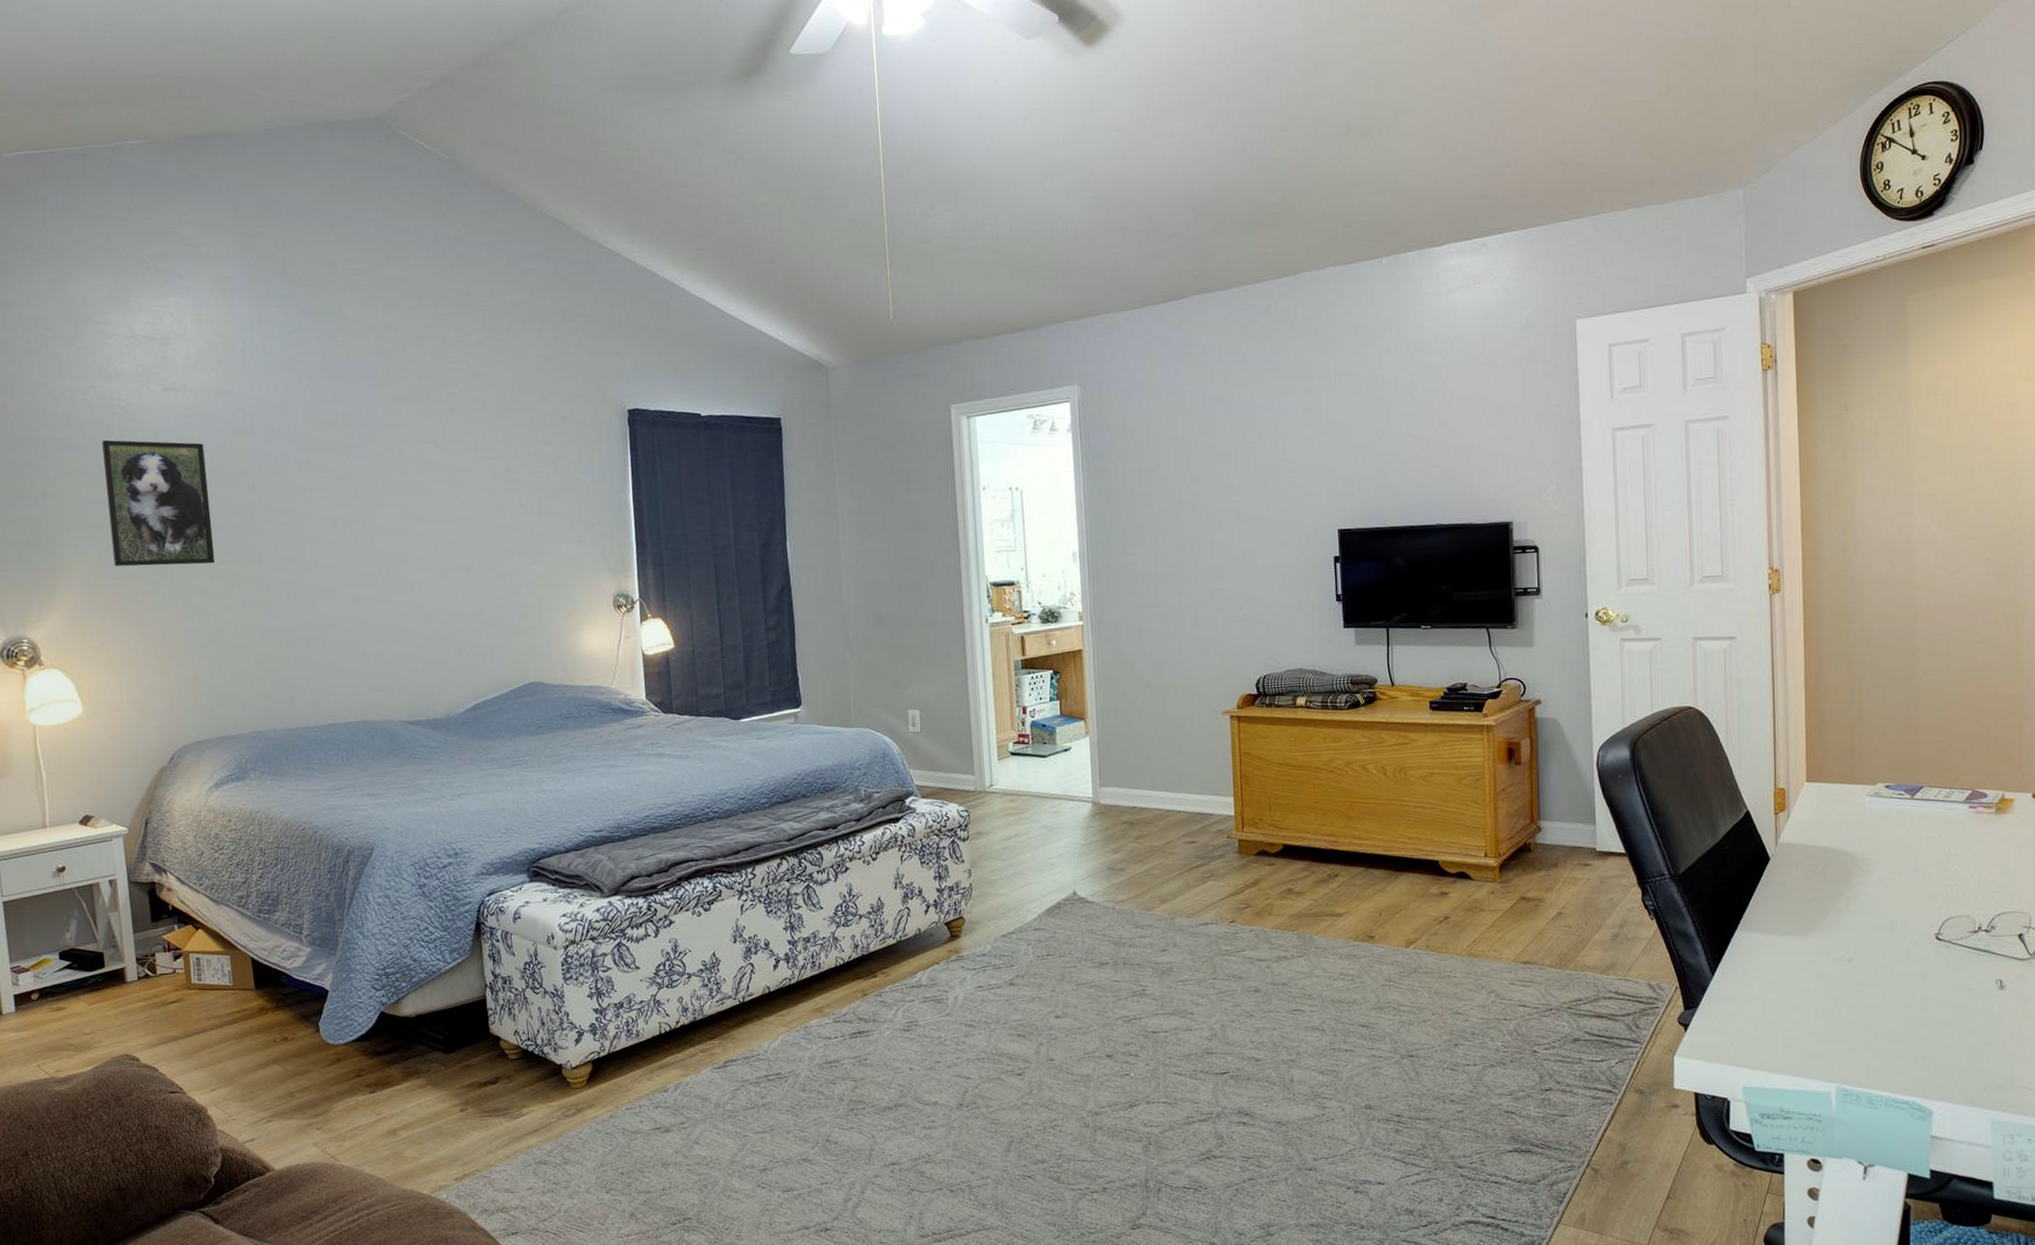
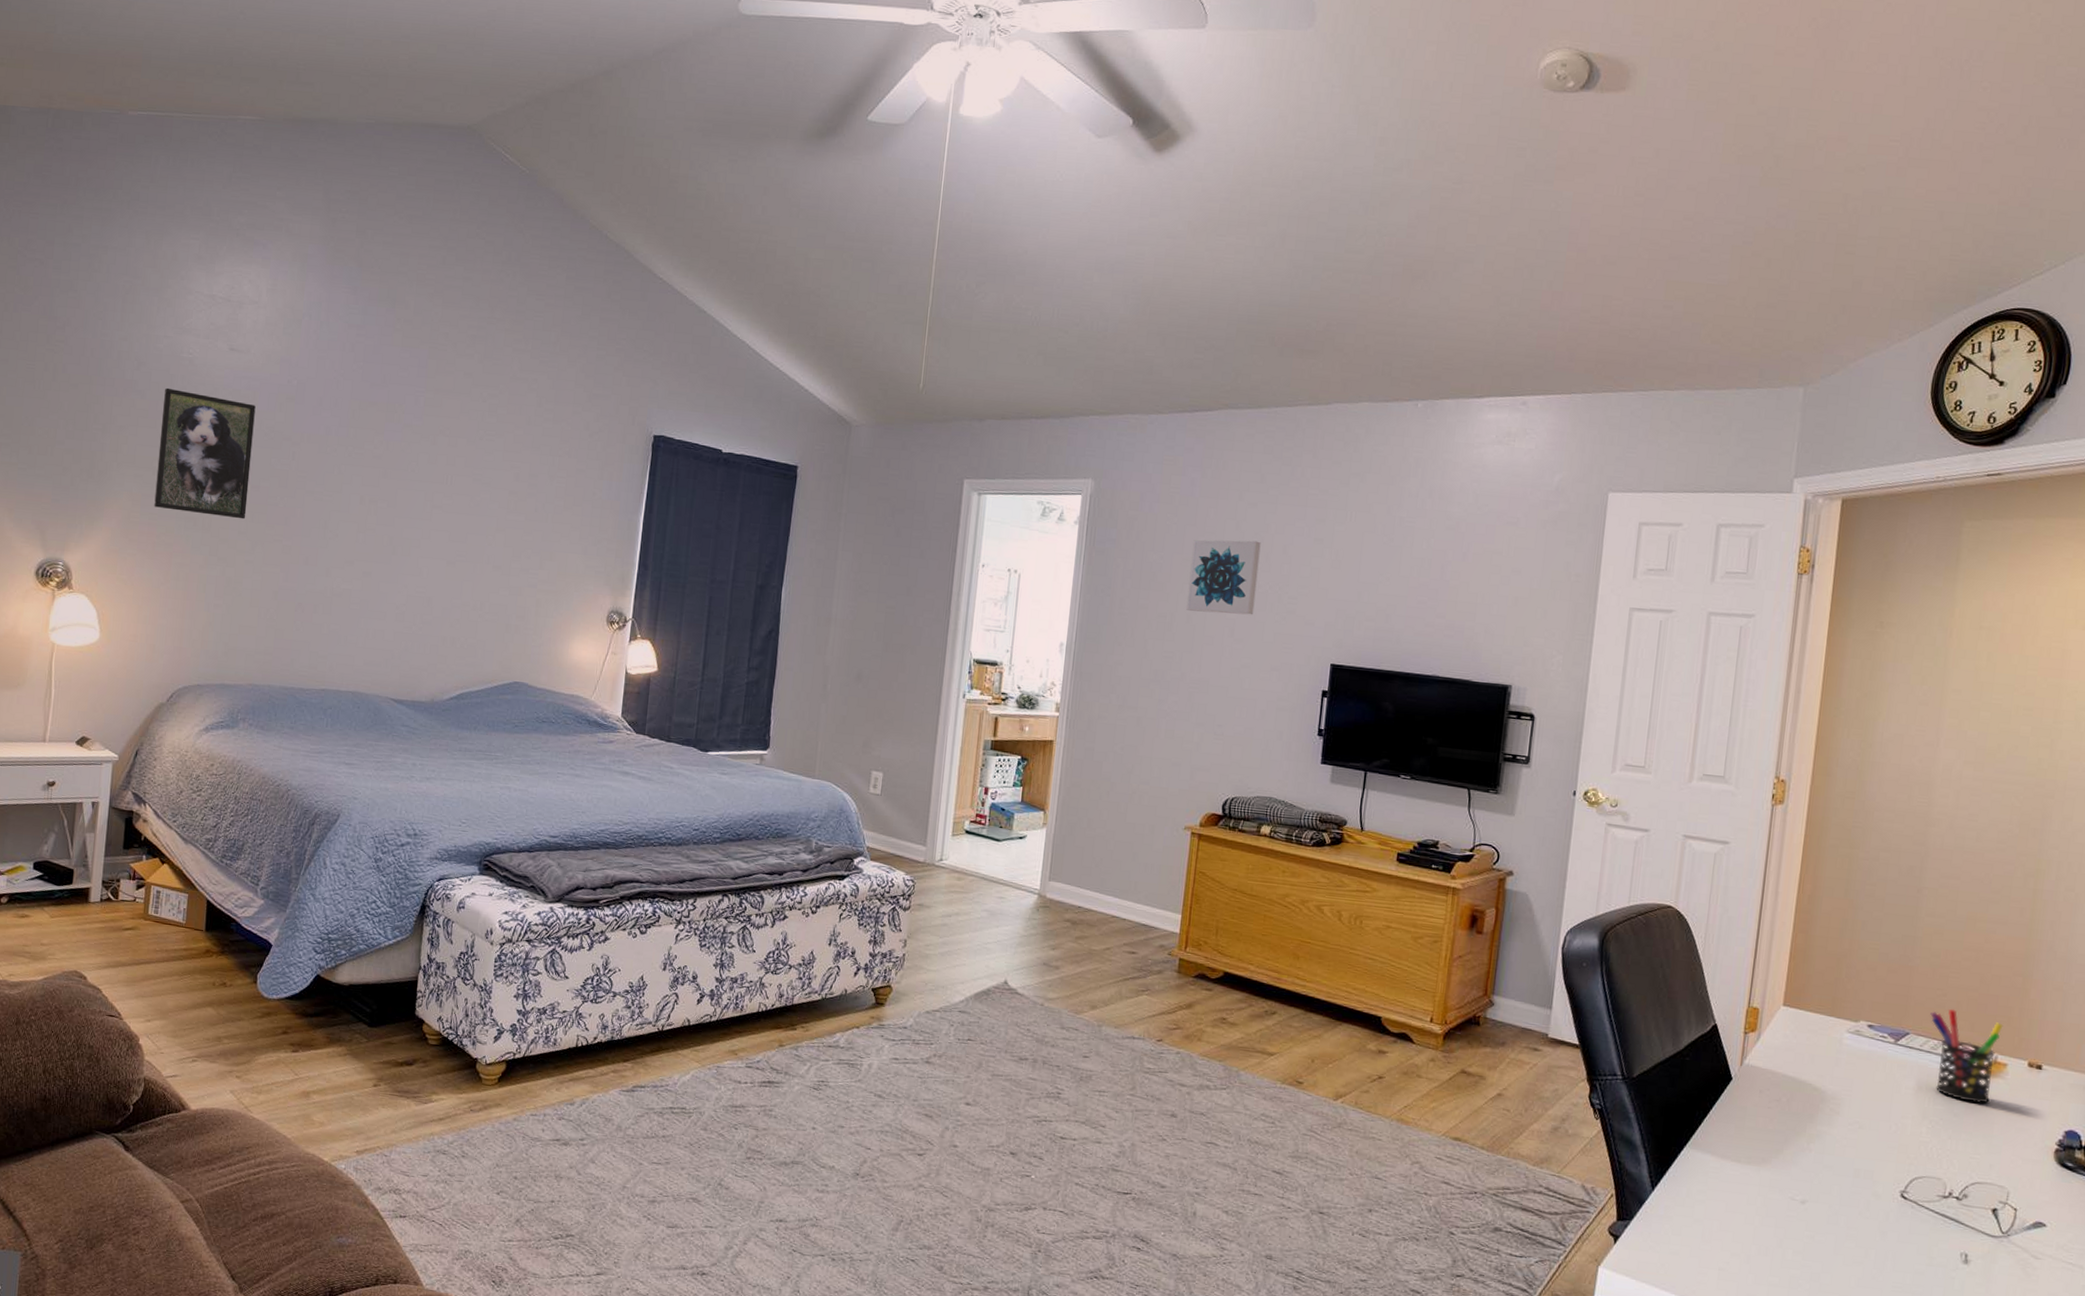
wall art: none [1186,420,1256,500] -> present [1186,539,1261,615]
pen holder: none [1939,757,2006,841] -> present [1930,1008,2004,1104]

